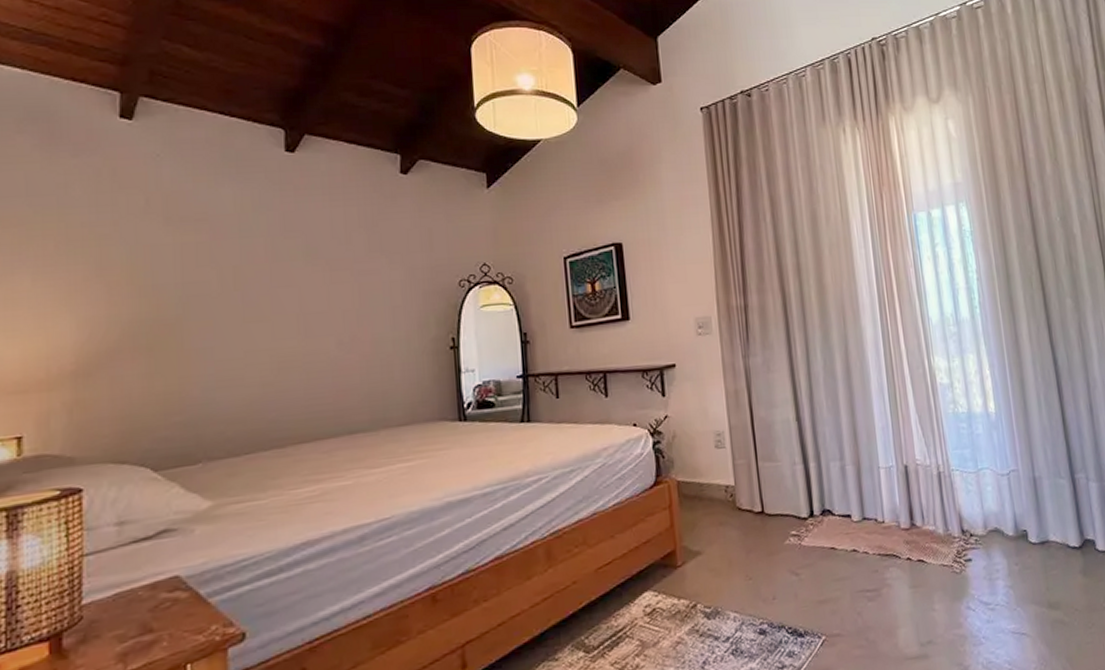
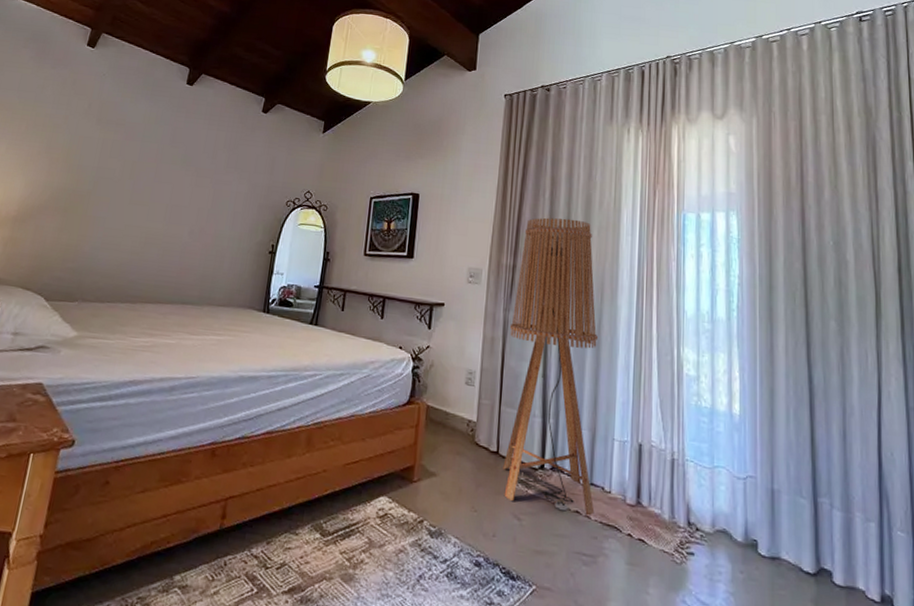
floor lamp: none [751,240,871,558] -> present [503,217,598,516]

